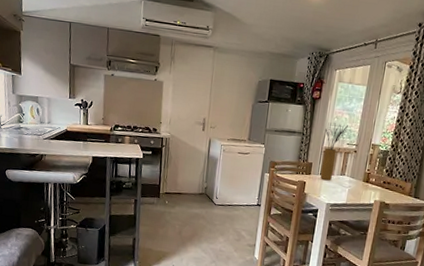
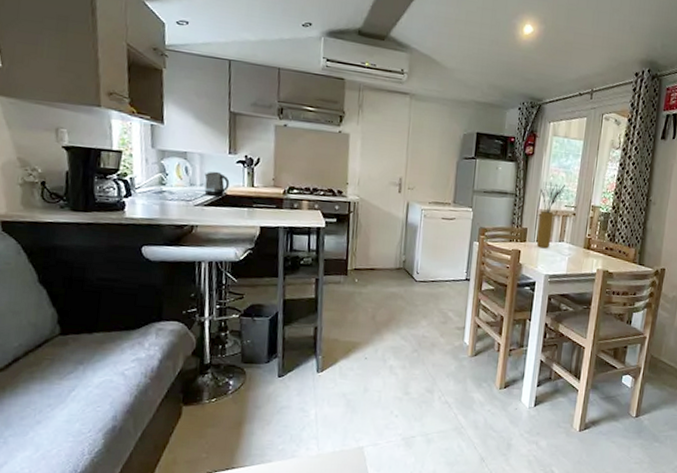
kettle: none [51,112,70,133] -> present [204,171,230,197]

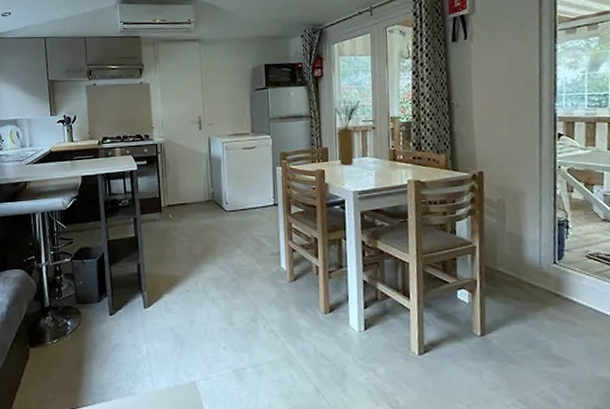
kettle: present [204,171,230,197] -> none [32,132,53,155]

